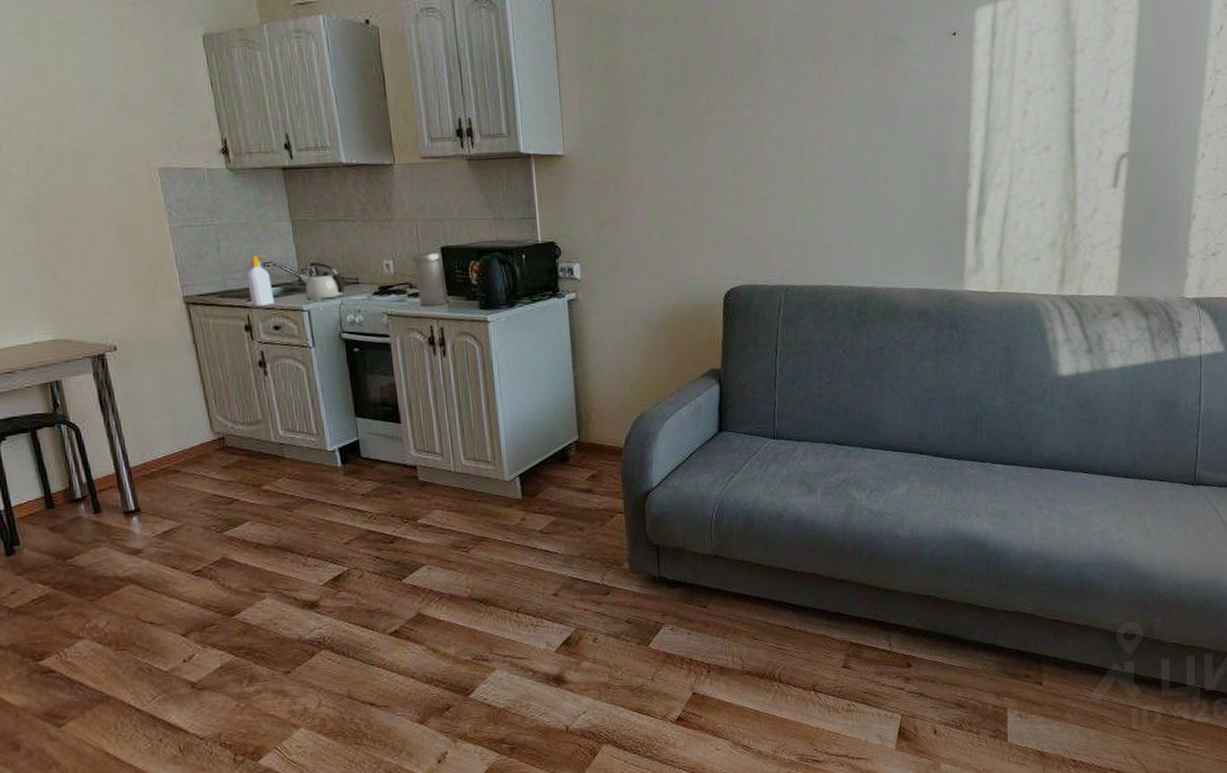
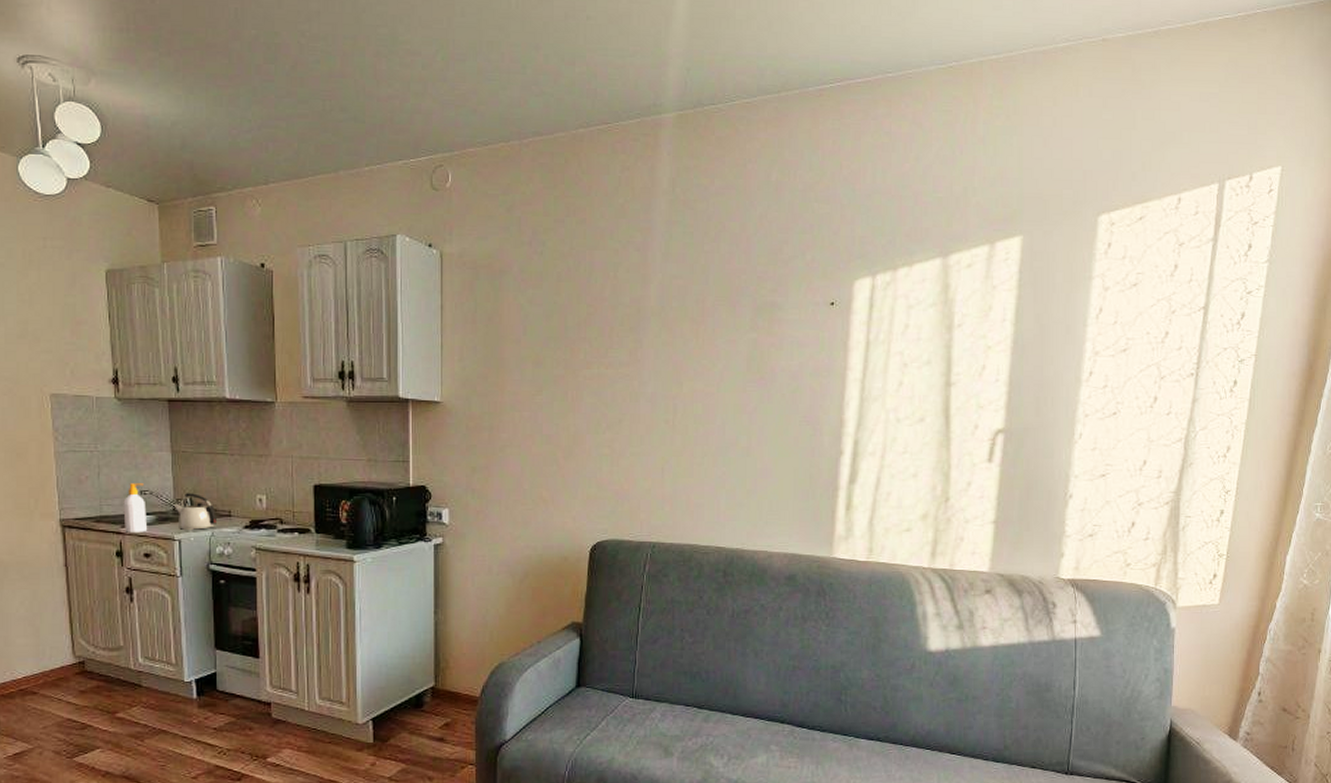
canister: present [412,252,449,307] -> none [286,489,317,544]

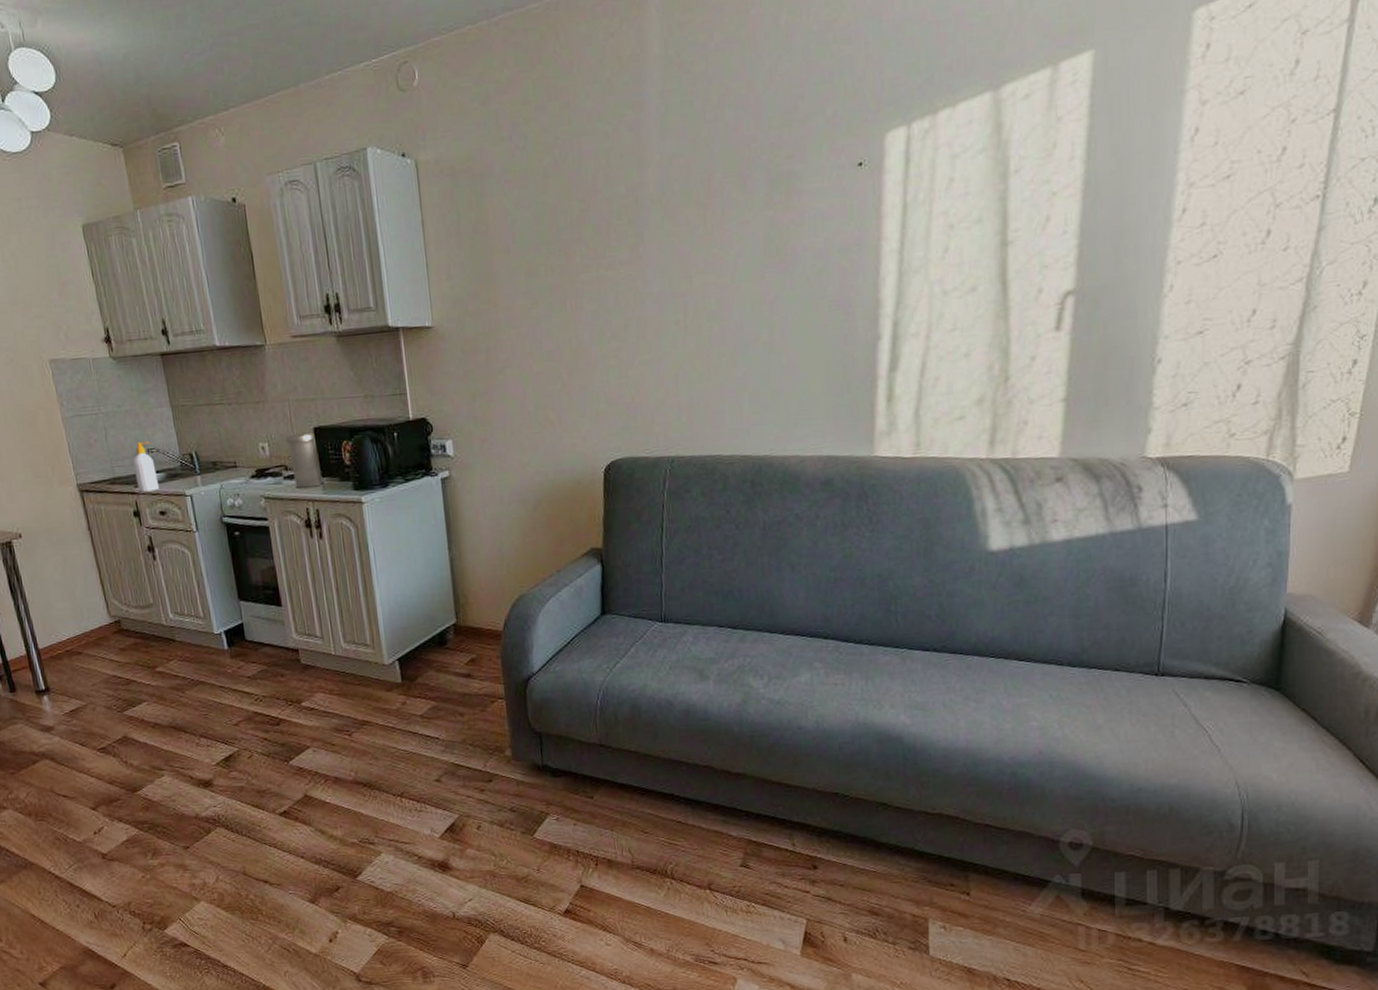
kettle: present [173,493,217,531] -> none [180,447,224,486]
canister: none [286,489,317,544] -> present [286,432,323,490]

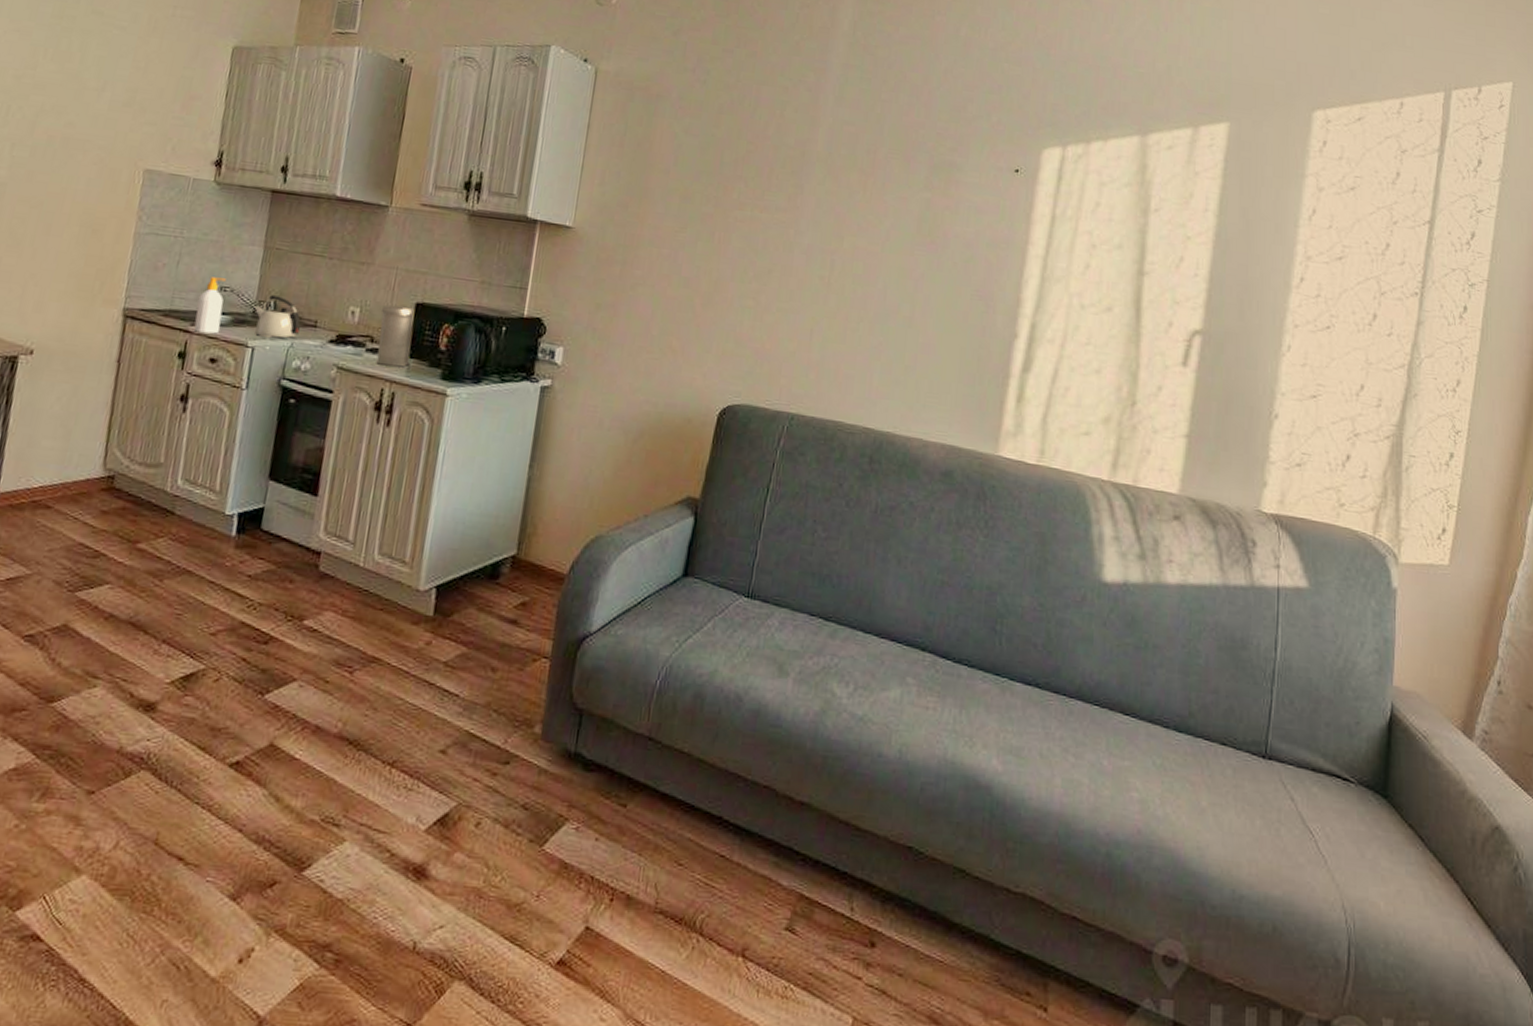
kettle: none [180,447,224,486] -> present [254,295,301,339]

